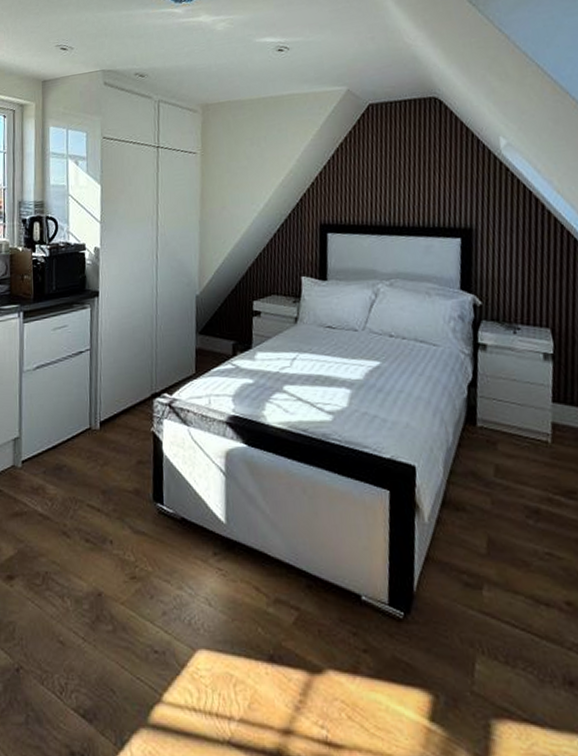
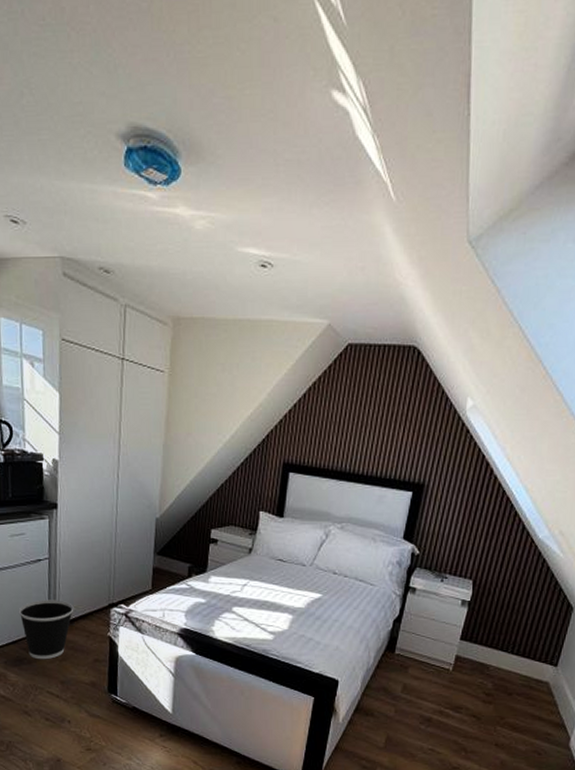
wastebasket: none [59,394,116,466] -> present [18,599,74,660]

